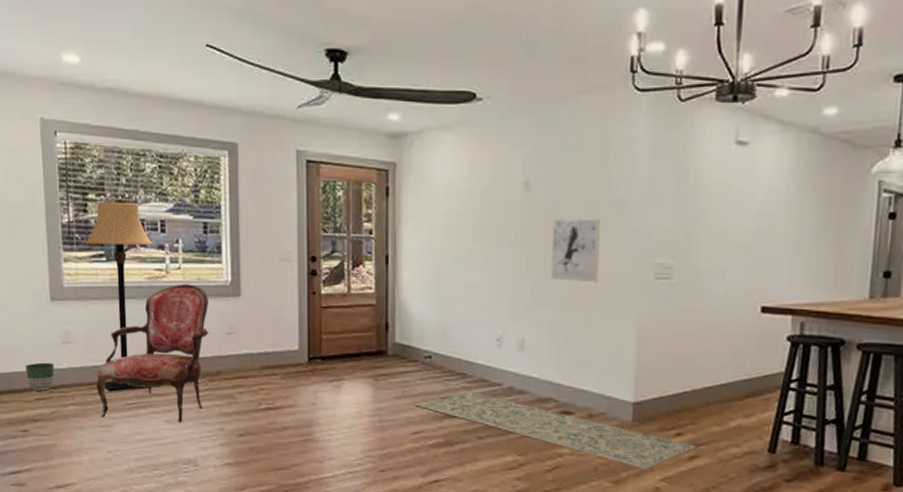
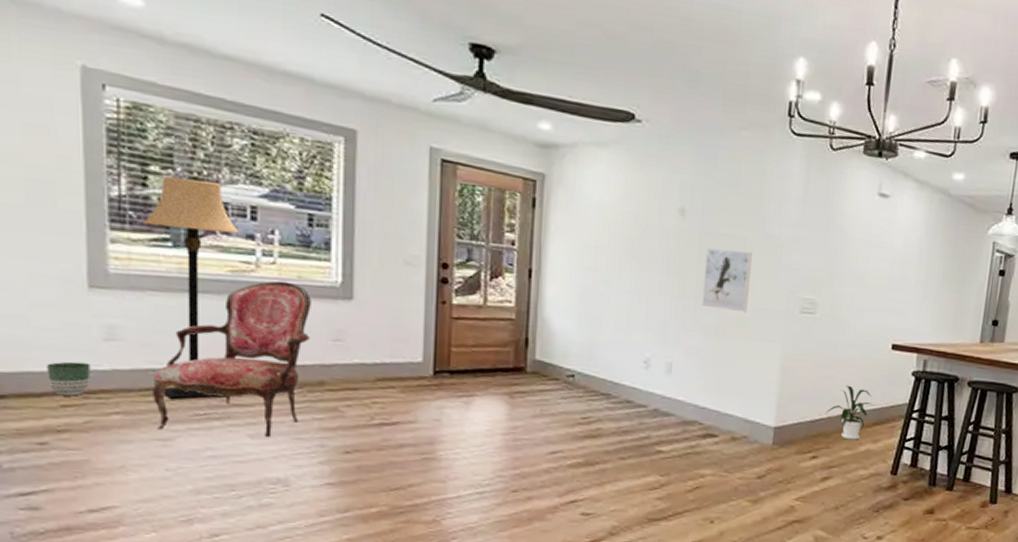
rug: present [414,392,697,470] -> none [553,412,830,490]
house plant: none [688,354,746,415] -> present [825,385,875,440]

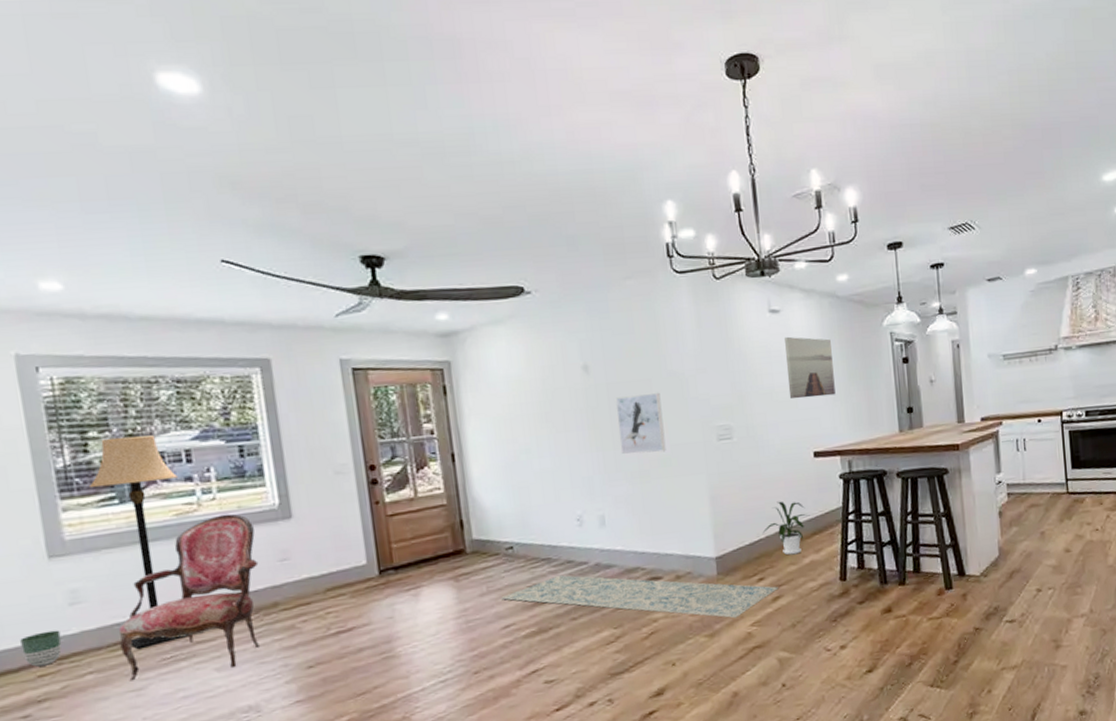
rug: none [553,412,830,490] -> present [501,575,779,618]
wall art: none [880,223,933,293] -> present [785,336,836,400]

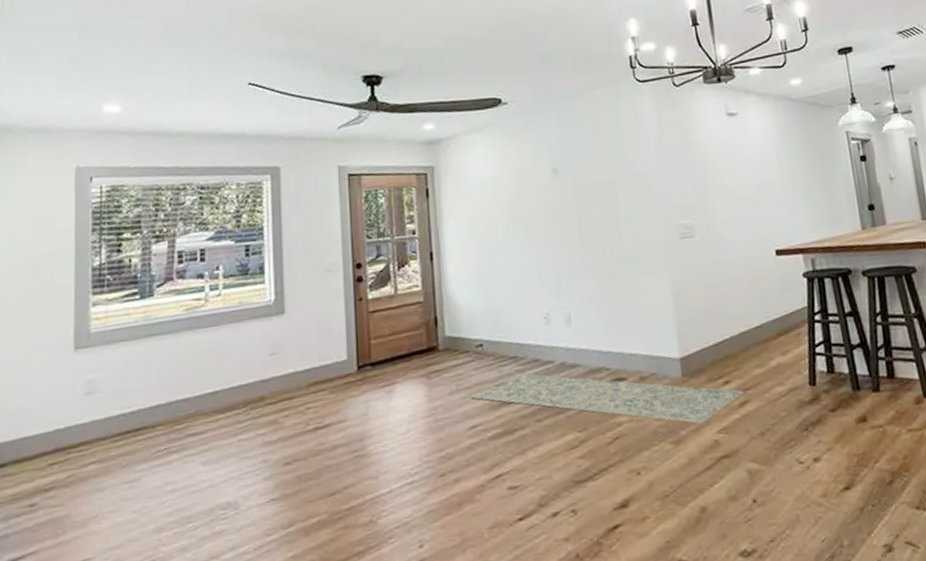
planter: present [20,630,62,667] -> none [39,419,74,455]
lamp: present [88,435,189,650] -> none [117,236,192,441]
armchair: present [118,513,261,682] -> none [123,309,251,473]
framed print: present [615,392,666,454] -> none [582,192,630,253]
house plant: present [762,501,810,555] -> none [726,300,775,357]
wall art: present [785,336,836,400] -> none [742,137,795,198]

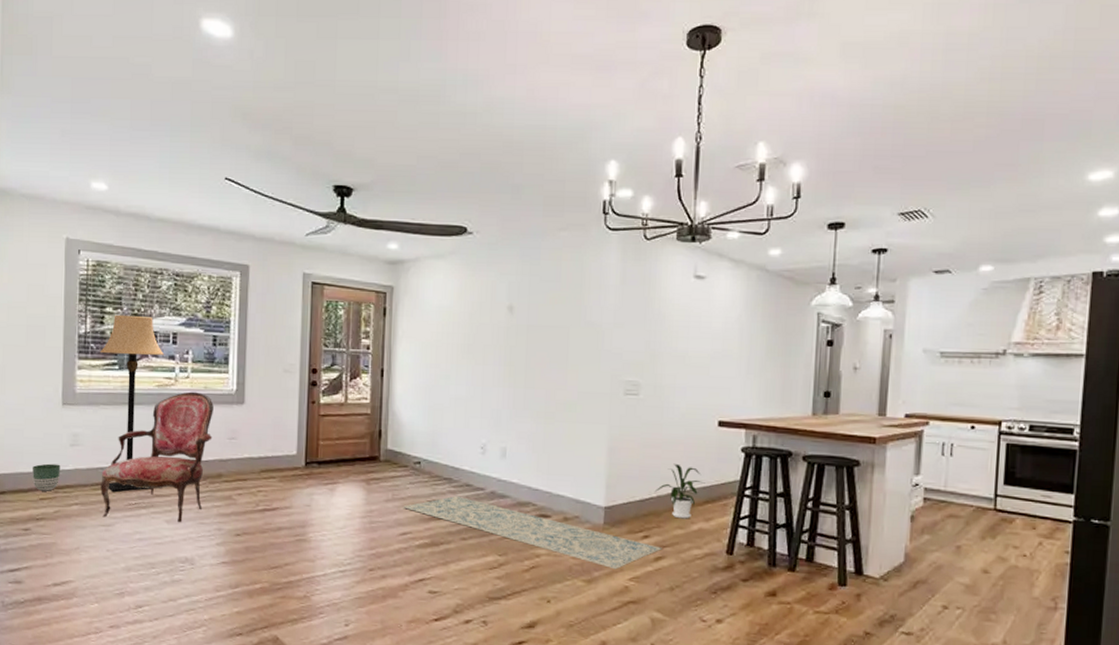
planter: none [39,419,74,455] -> present [32,463,61,491]
lamp: none [117,236,192,441] -> present [99,314,165,493]
armchair: none [123,309,251,473] -> present [100,391,214,522]
house plant: none [726,300,775,357] -> present [654,463,705,519]

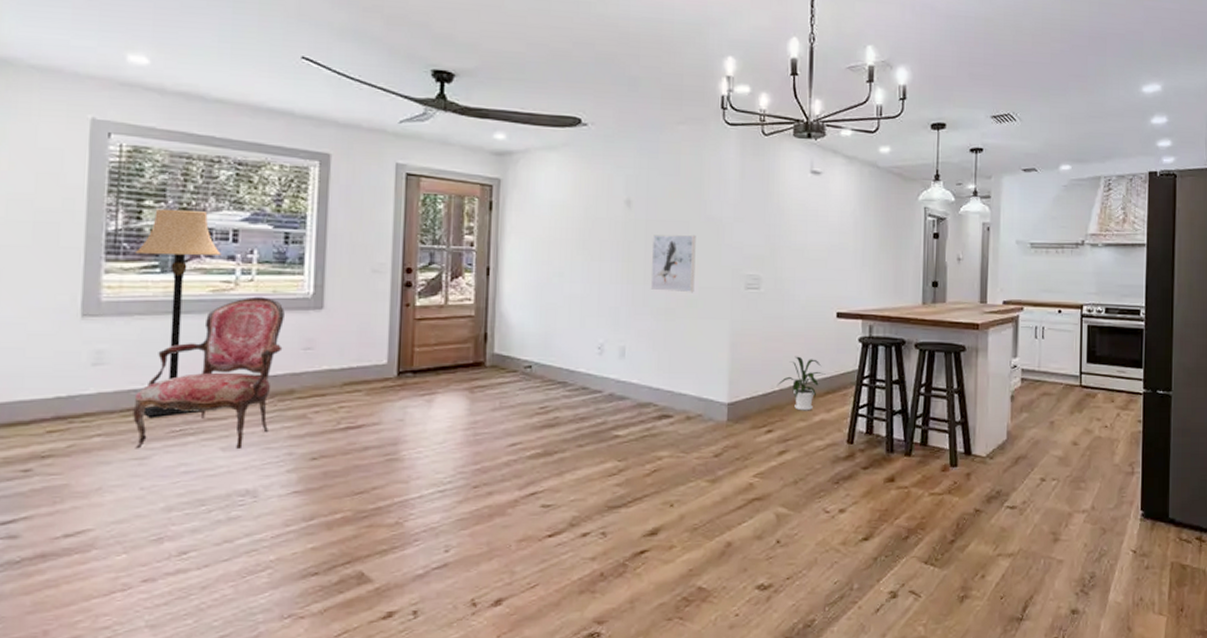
planter: present [32,463,61,491] -> none [37,388,78,422]
rug: present [403,495,662,570] -> none [512,400,786,467]
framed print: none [531,340,576,398] -> present [650,234,696,293]

